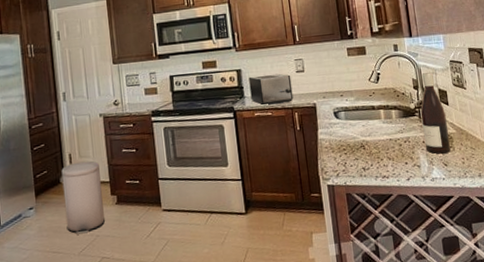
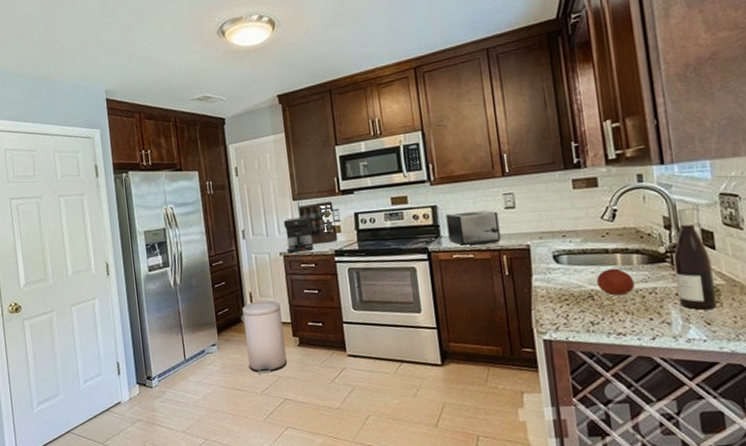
coffee maker: none [103,78,132,115] -> present [283,215,314,254]
spice rack: none [117,65,154,106] -> present [297,201,337,245]
fruit: none [366,121,394,145] -> present [597,268,635,295]

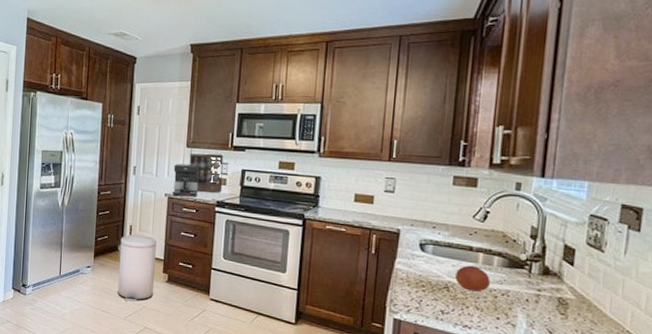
toaster: present [446,210,501,246] -> none [325,186,377,222]
bottle: present [673,208,718,310] -> none [527,222,568,320]

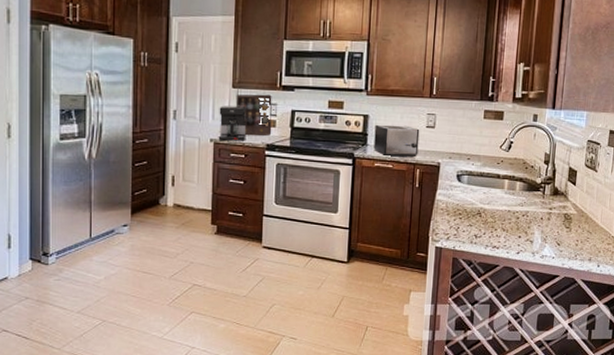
pedal bin: present [117,234,157,302] -> none [160,185,203,258]
toaster: none [325,186,377,222] -> present [373,124,420,158]
fruit: present [455,265,490,292] -> none [486,191,514,215]

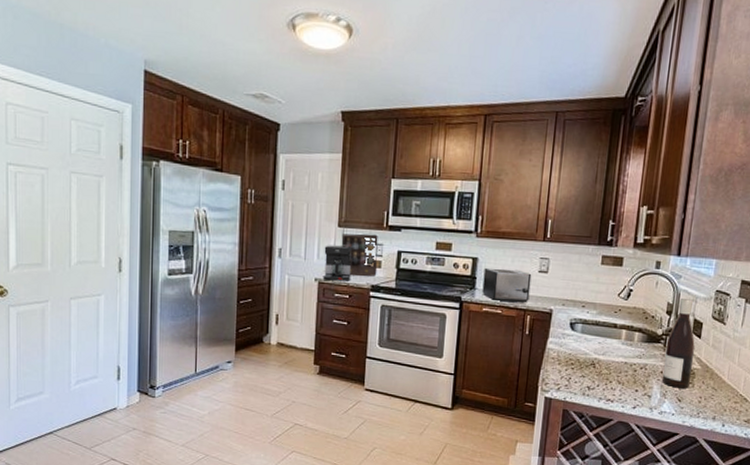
bottle: none [542,149,571,233] -> present [661,299,696,389]

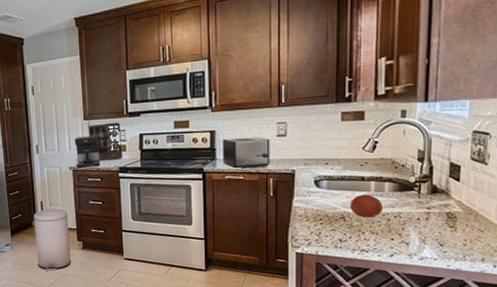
pedal bin: none [263,324,306,397] -> present [33,209,71,271]
fruit: none [601,342,631,367] -> present [350,194,383,218]
bottle: present [661,299,696,389] -> none [419,143,455,233]

